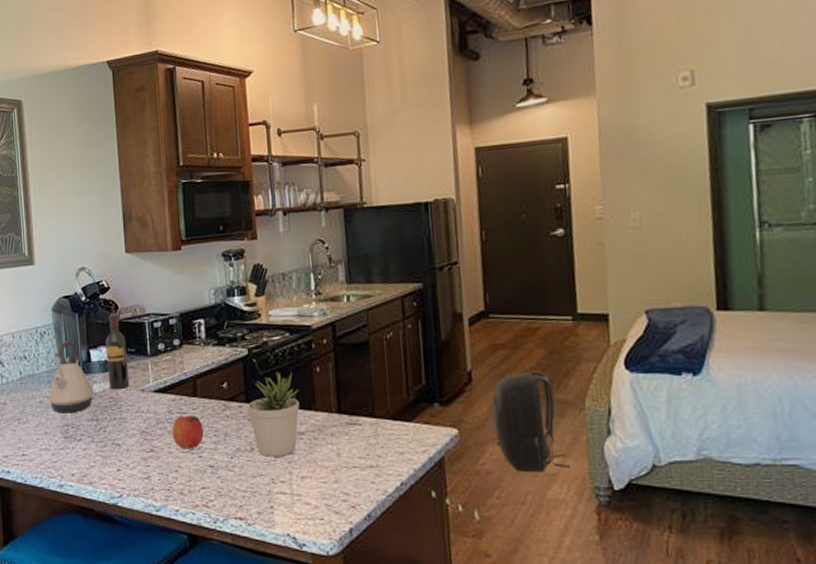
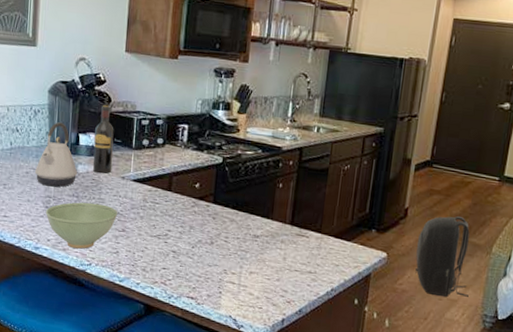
bowl: none [65,424,143,479] -> present [45,202,118,249]
fruit: present [171,415,204,449] -> none [143,205,172,235]
potted plant: present [246,372,300,457] -> none [213,181,261,253]

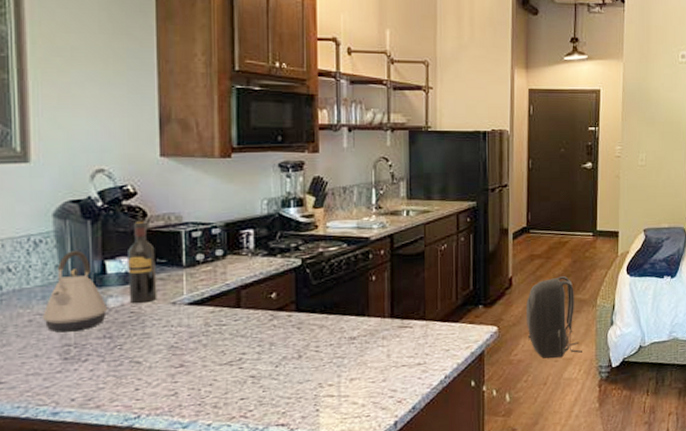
bowl: present [45,202,118,249] -> none [64,340,172,402]

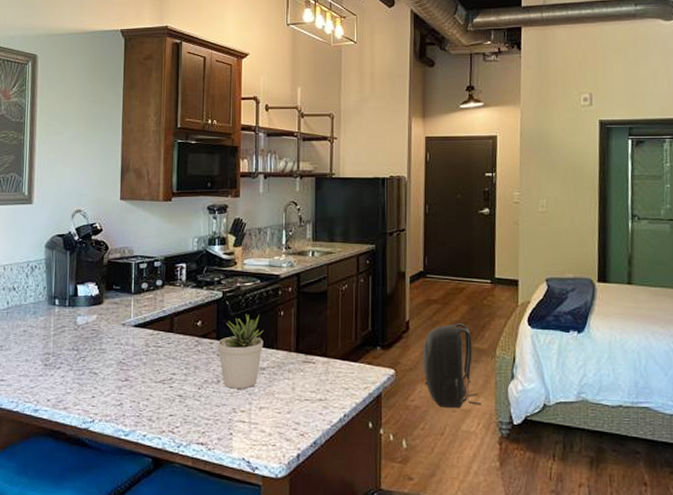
kettle: present [43,250,108,333] -> none [33,276,77,343]
wine bottle: present [128,220,157,303] -> none [92,253,113,322]
potted plant: none [296,281,353,363] -> present [217,313,264,389]

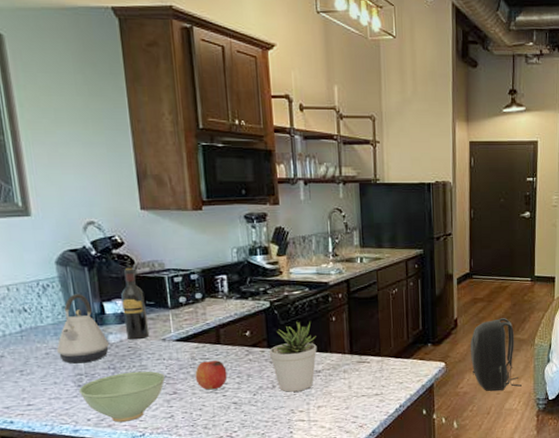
kettle: none [33,276,77,343] -> present [57,294,110,364]
bowl: none [44,354,120,405] -> present [78,371,165,422]
wine bottle: none [92,253,113,322] -> present [121,267,150,339]
fruit: none [147,349,176,380] -> present [195,360,228,390]

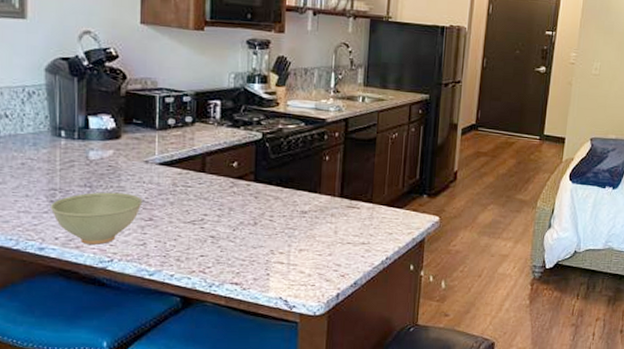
kettle: present [57,294,110,364] -> none [34,104,90,178]
wine bottle: present [121,267,150,339] -> none [107,82,133,158]
fruit: present [195,360,228,390] -> none [174,189,208,220]
potted plant: present [268,321,317,392] -> none [254,156,307,232]
backpack: present [470,317,522,391] -> none [467,175,518,253]

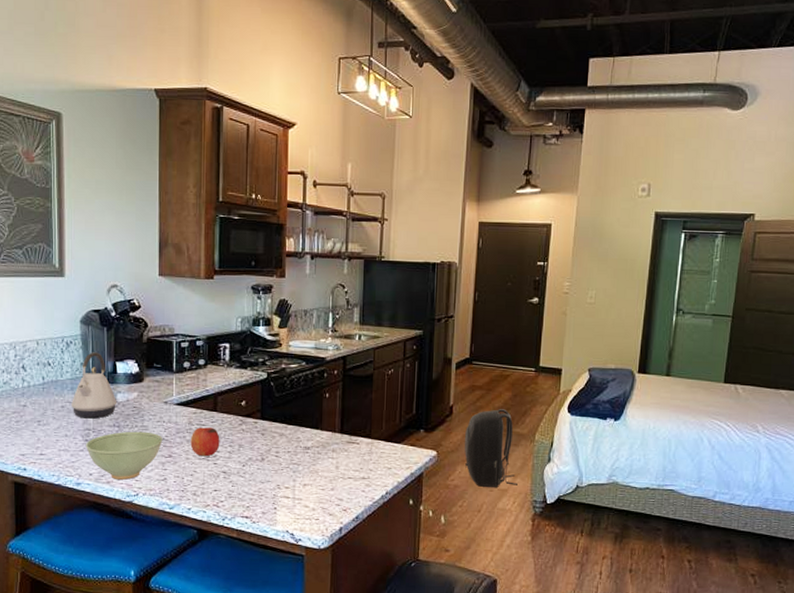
kettle: none [34,104,90,178] -> present [71,352,117,419]
fruit: none [174,189,208,220] -> present [190,427,220,457]
backpack: none [467,175,518,253] -> present [464,408,518,487]

